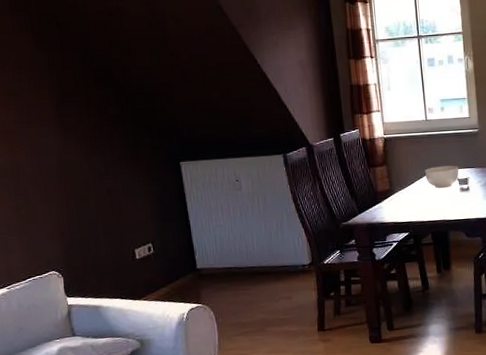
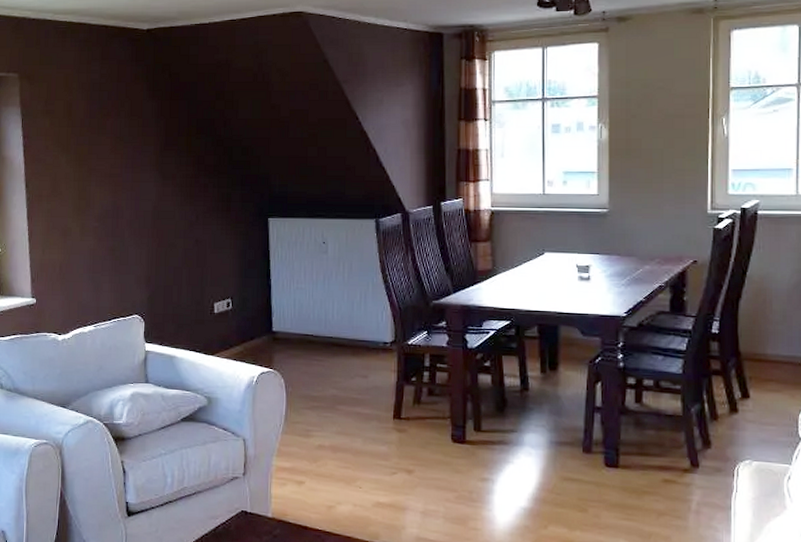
bowl: present [424,165,459,188] -> none [536,248,579,274]

